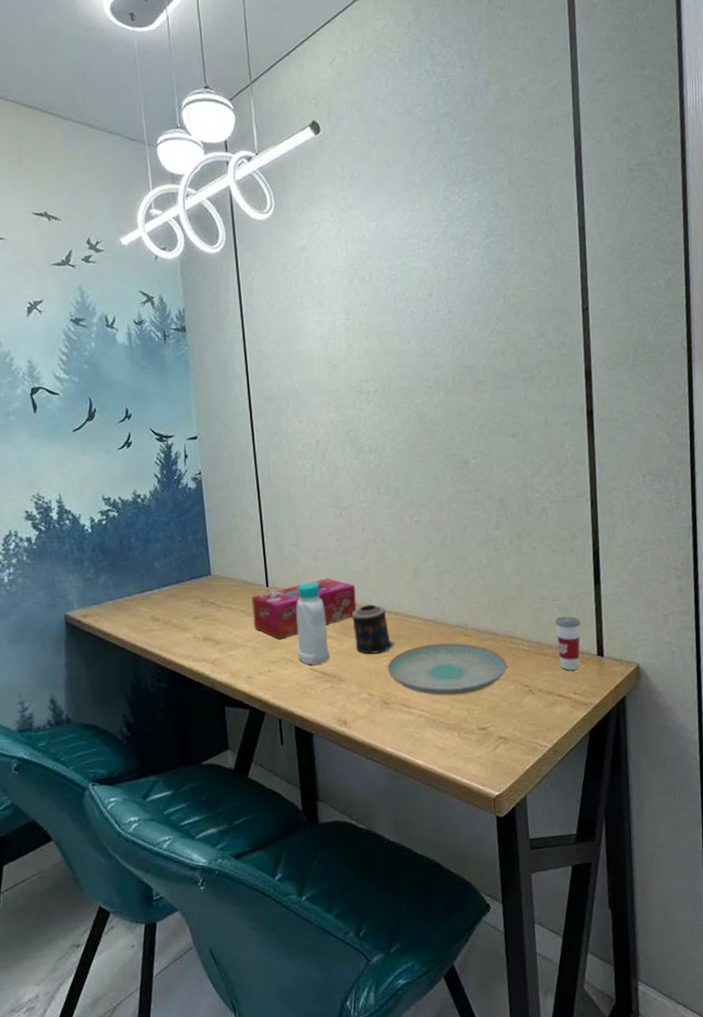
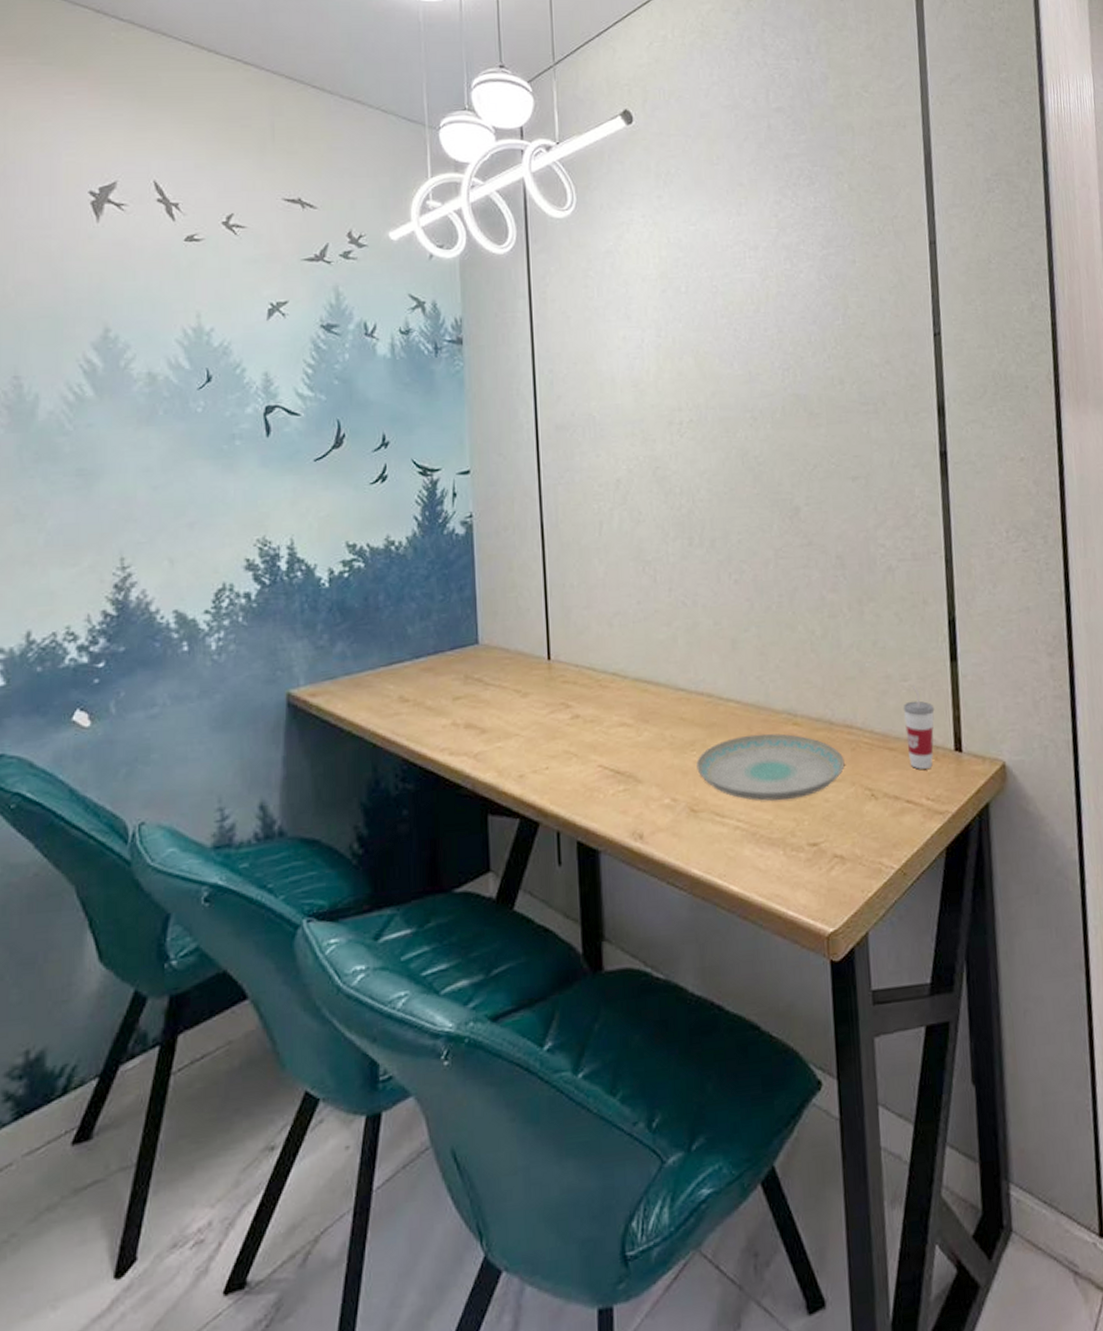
tissue box: present [251,578,357,639] -> none [528,649,660,727]
bottle: present [296,582,330,665] -> none [584,655,625,761]
candle: present [351,604,395,654] -> none [653,683,706,747]

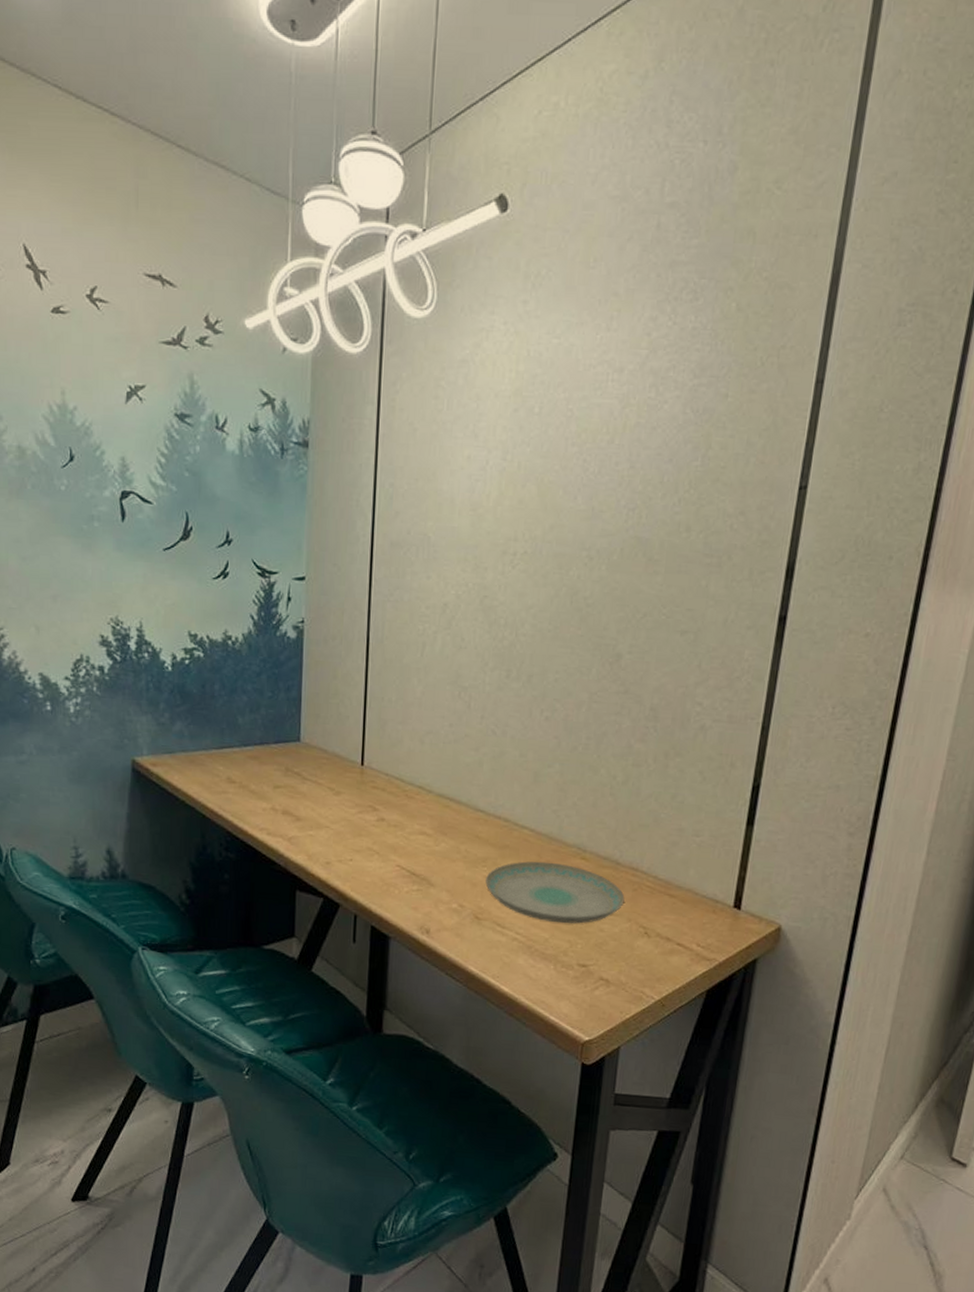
cup: present [903,685,935,769] -> none [687,842,722,919]

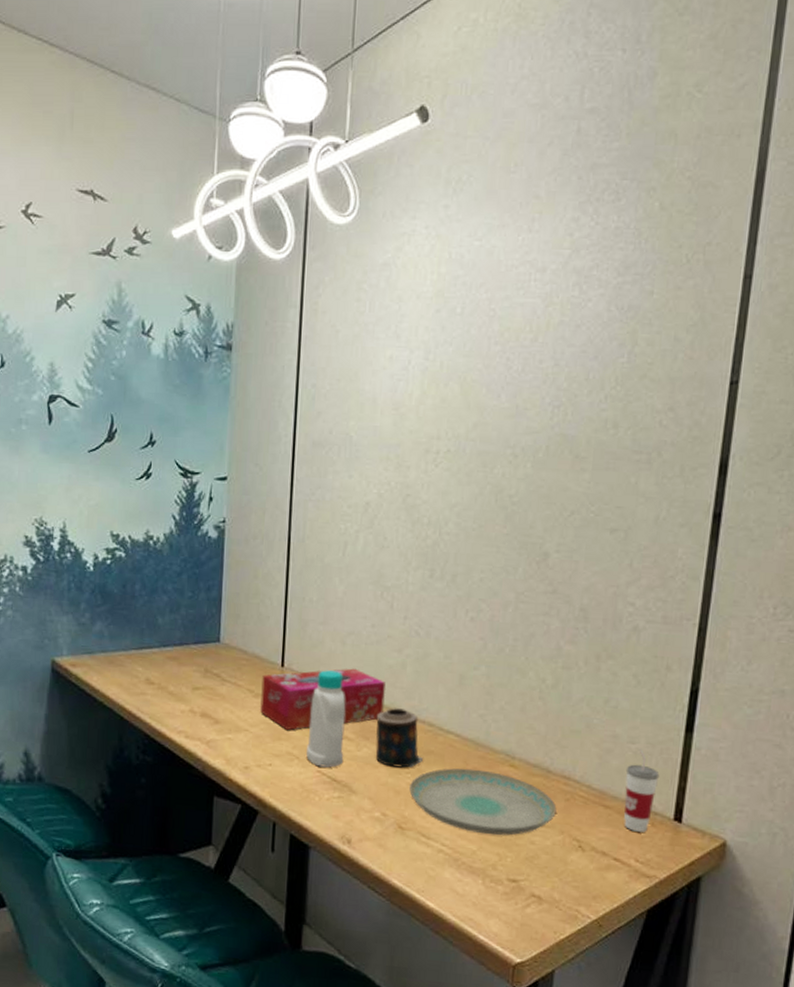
tissue box: none [341,766,463,826] -> present [260,668,386,730]
bottle: none [386,768,424,862] -> present [306,670,346,768]
candle: none [453,804,498,862] -> present [375,708,423,768]
cup: none [687,842,722,919] -> present [624,749,660,832]

